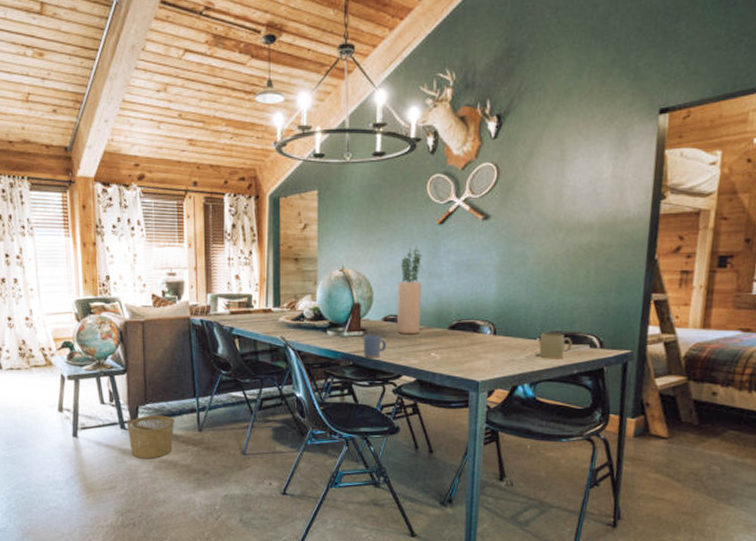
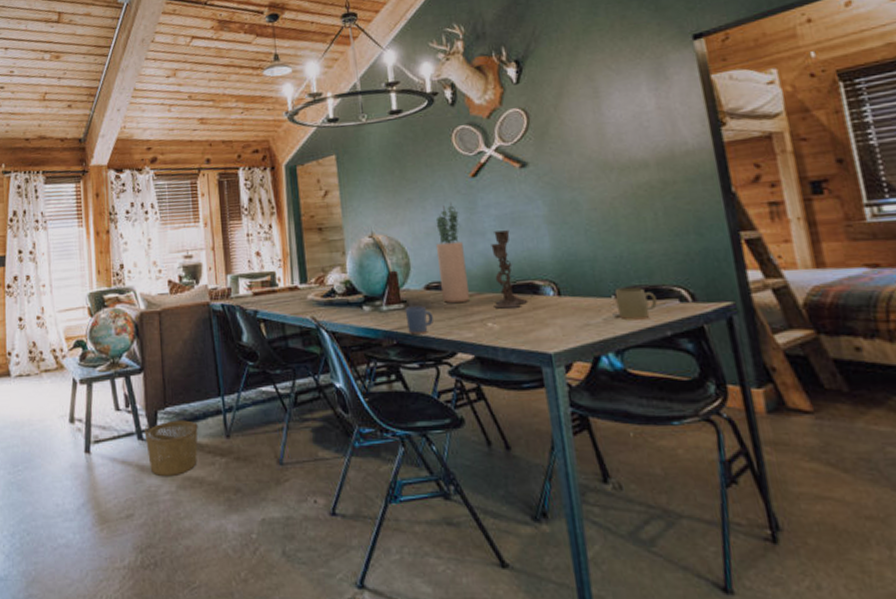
candlestick: none [439,275,467,342] -> present [491,230,527,309]

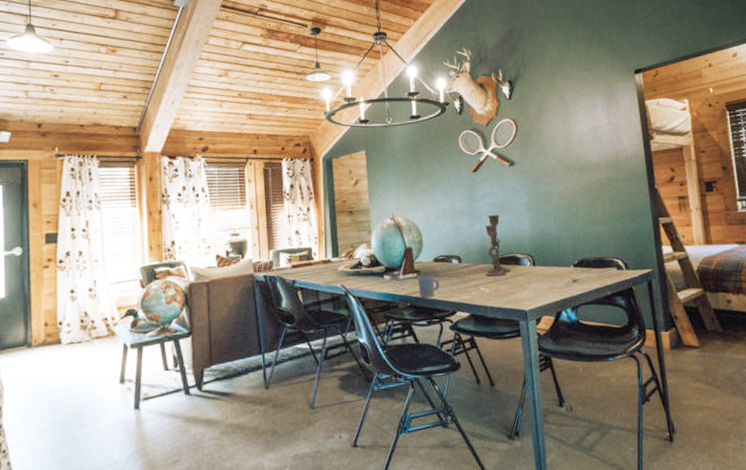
basket: present [144,420,198,477] -> none [191,375,241,426]
vase: present [435,202,470,304] -> none [443,192,468,273]
mug: present [614,287,657,320] -> none [573,258,602,284]

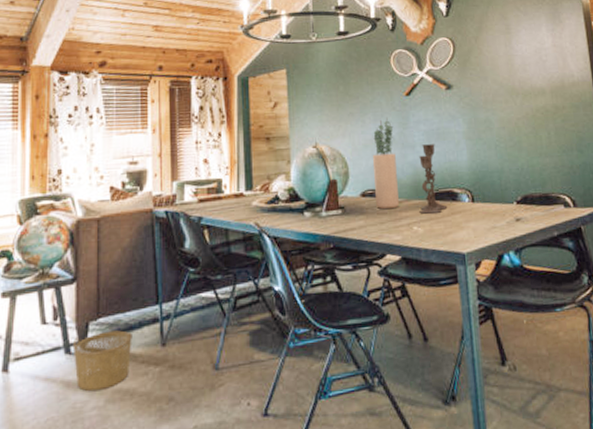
basket: none [191,375,241,426] -> present [72,330,132,392]
mug: present [417,275,439,297] -> none [342,211,367,238]
vase: none [443,192,468,273] -> present [372,117,399,210]

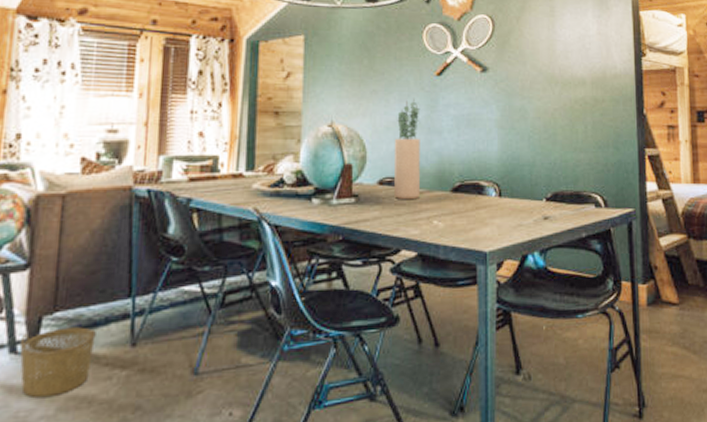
candlestick: present [419,144,447,214] -> none [441,131,471,207]

